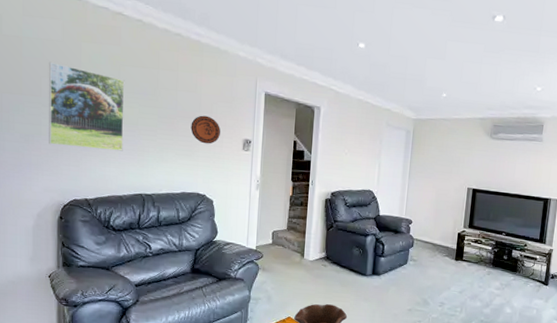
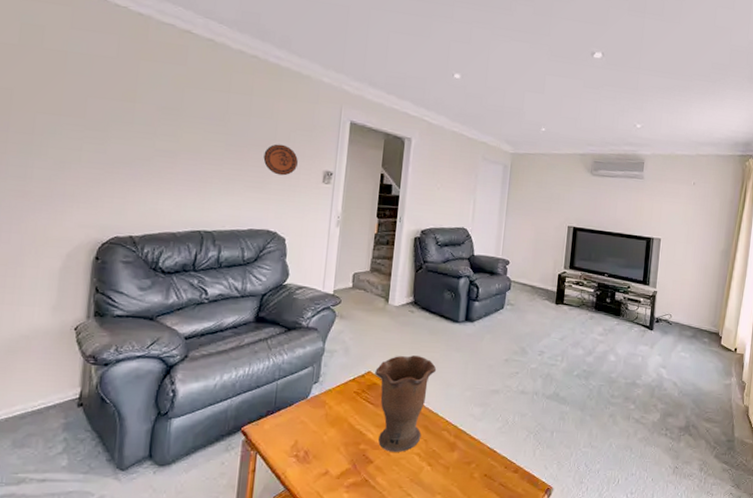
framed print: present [49,61,125,151] -> none [89,80,189,182]

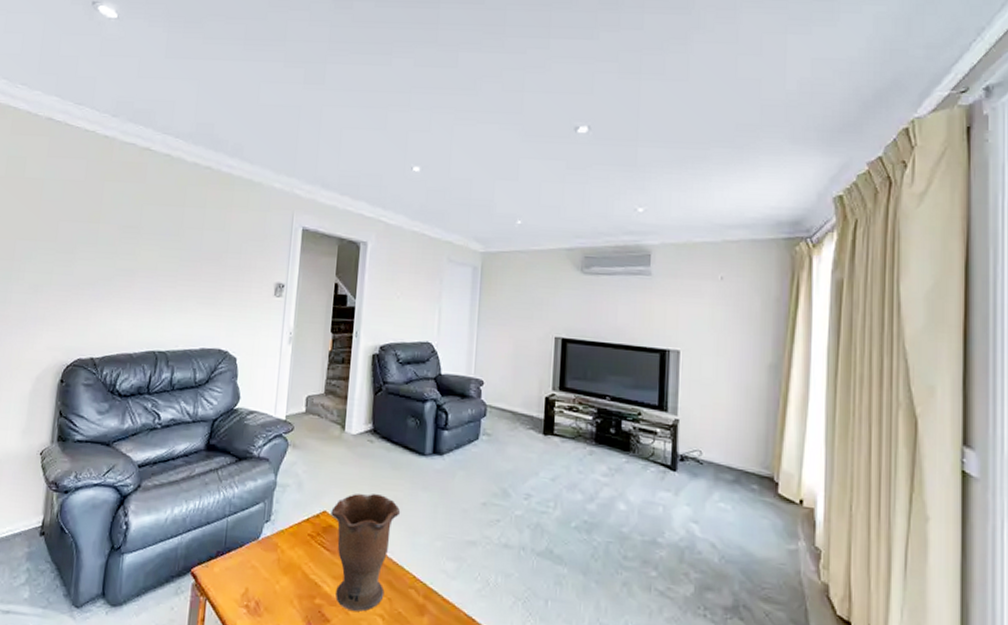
decorative plate: present [263,144,298,176] -> none [215,256,249,290]

